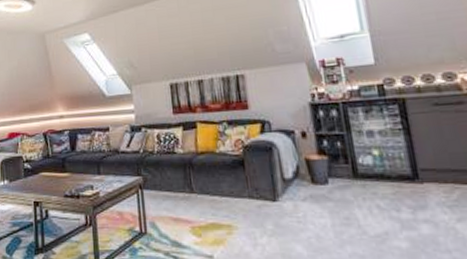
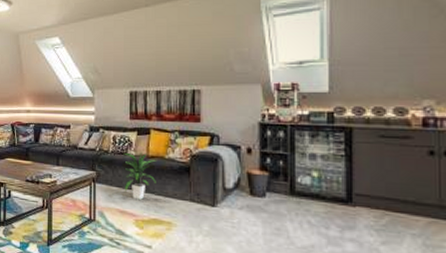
indoor plant: none [171,149,210,203] -> present [124,153,156,200]

